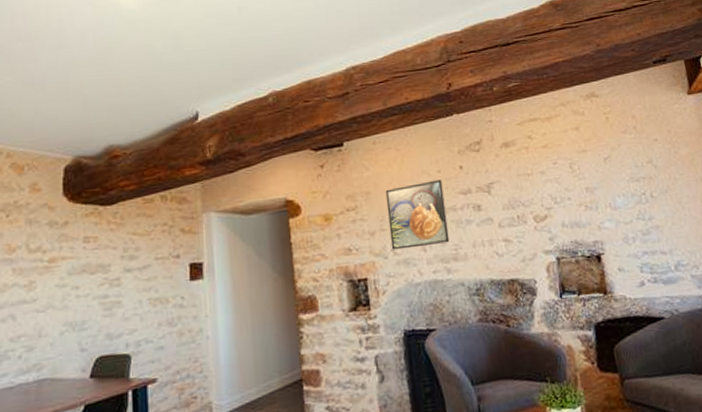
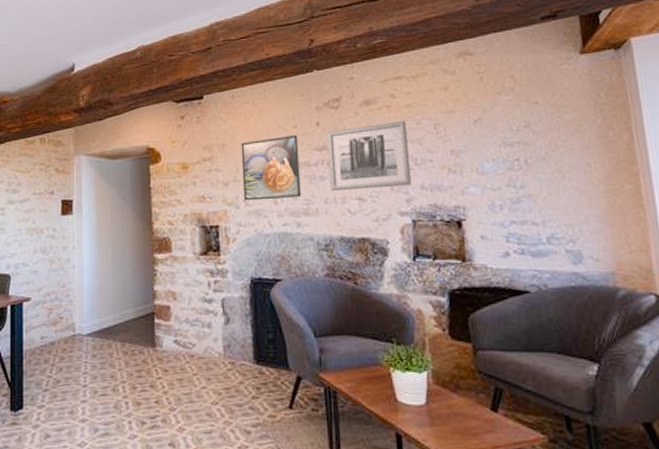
wall art: none [470,161,553,234] -> present [327,121,411,190]

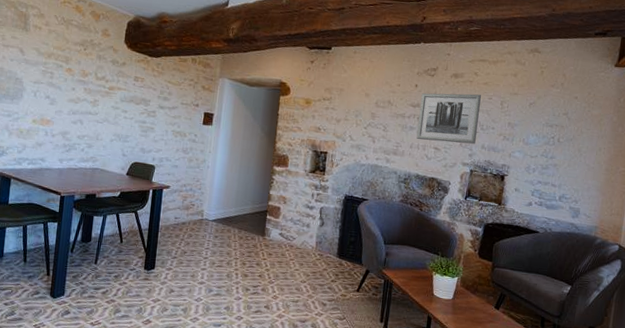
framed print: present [241,135,302,201] -> none [350,90,399,140]

